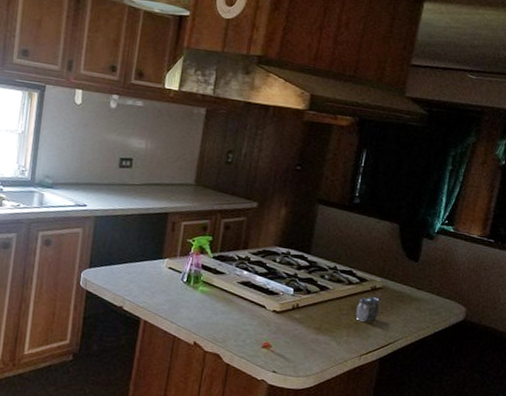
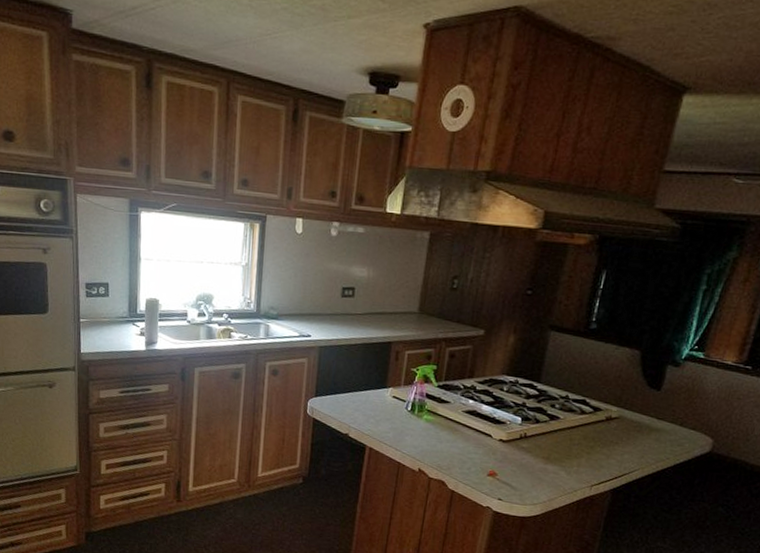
salt and pepper shaker: present [356,297,380,322] -> none [588,427,615,452]

